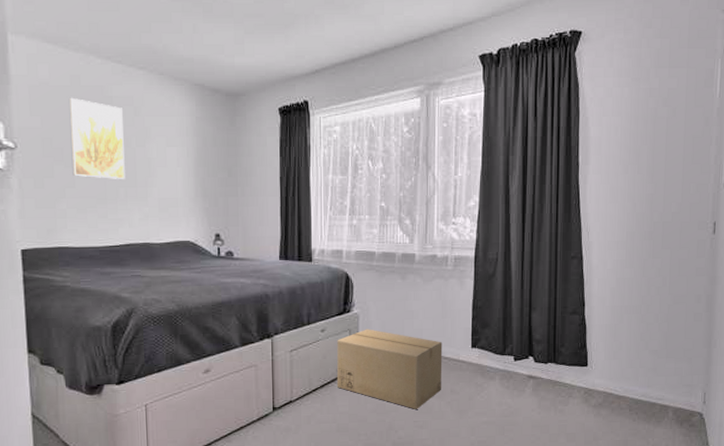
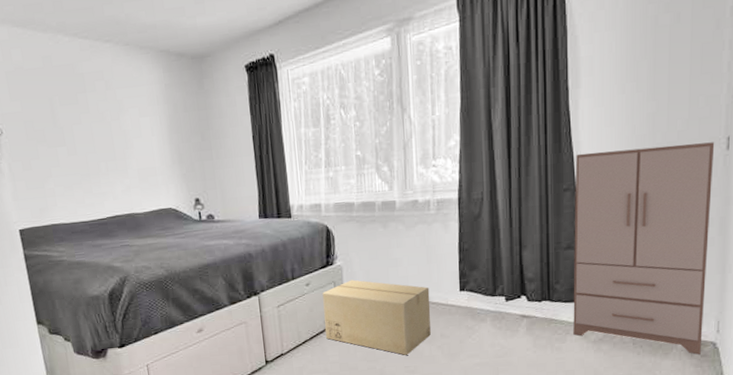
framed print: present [70,97,125,179] -> none [44,78,105,156]
cabinet: none [575,224,703,424] -> present [573,142,715,355]

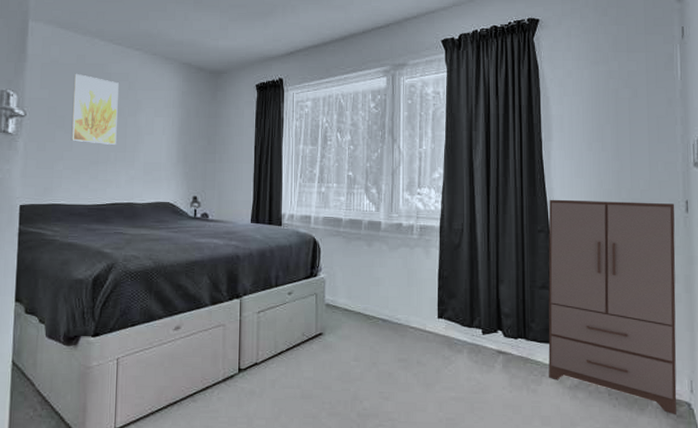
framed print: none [44,78,105,156] -> present [71,73,119,145]
cardboard box: present [322,279,431,355] -> none [302,294,408,380]

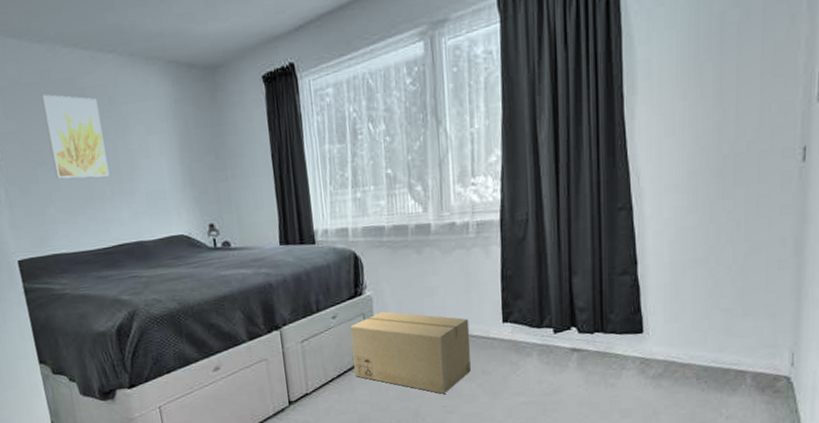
cardboard box: none [302,294,408,380] -> present [350,311,471,394]
cabinet: present [548,199,677,414] -> none [629,153,789,391]

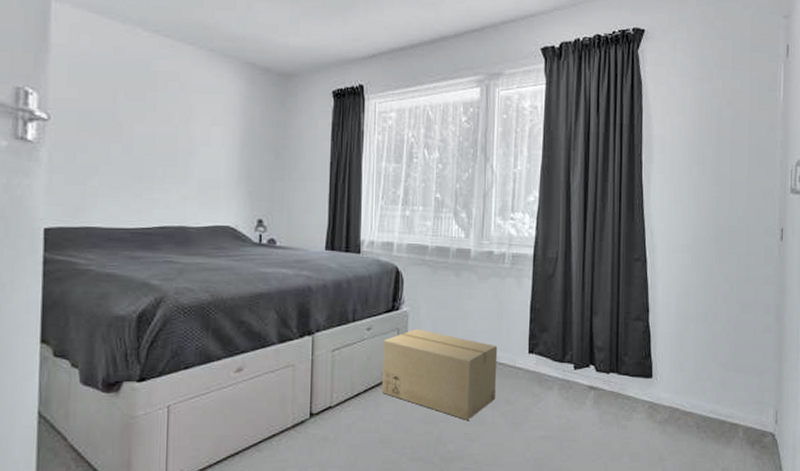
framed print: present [42,94,109,179] -> none [108,69,167,157]

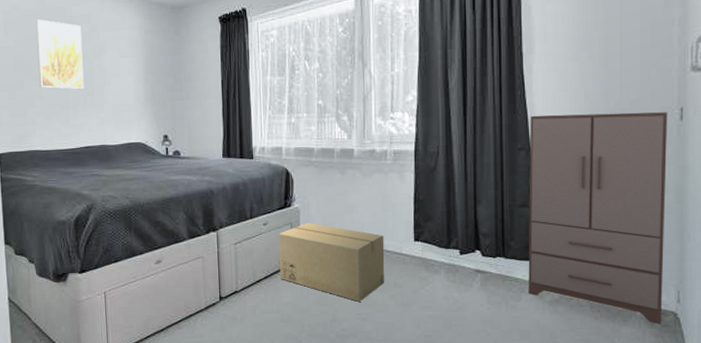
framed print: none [108,69,167,157] -> present [37,19,84,89]
cabinet: none [639,226,771,445] -> present [528,112,668,324]

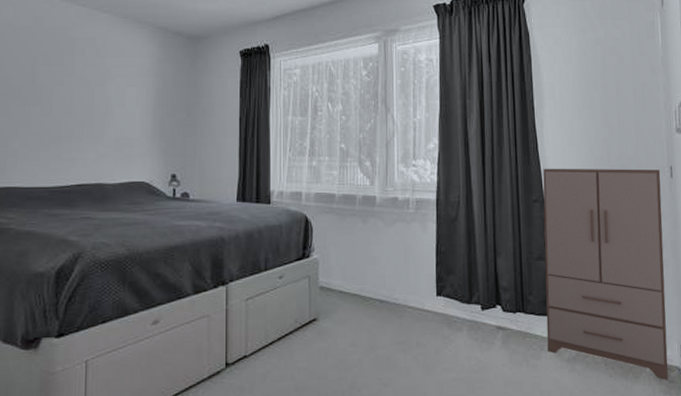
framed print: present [37,19,84,89] -> none [28,37,84,118]
cardboard box: present [279,222,385,302] -> none [295,275,407,365]

